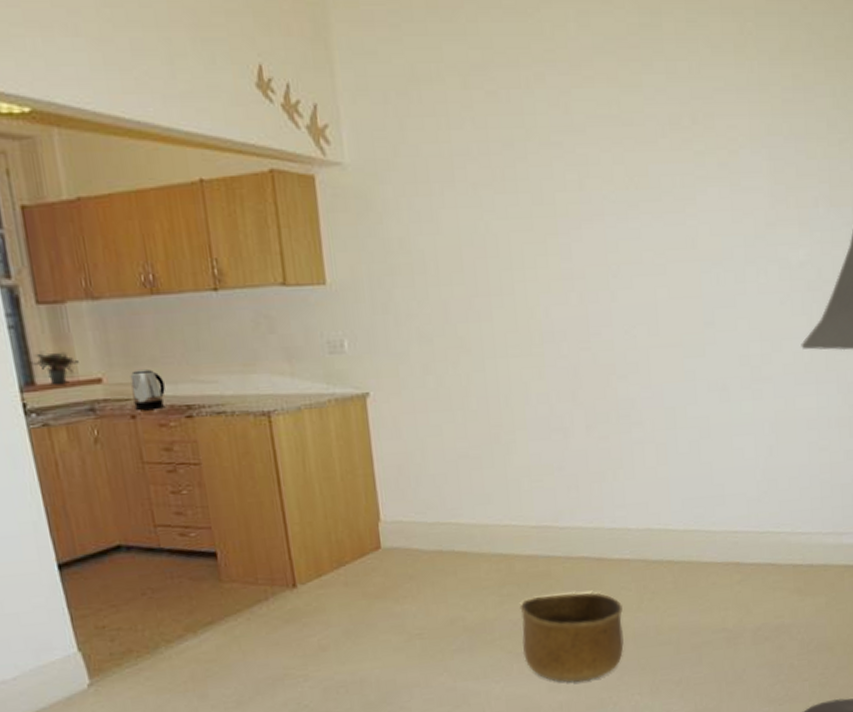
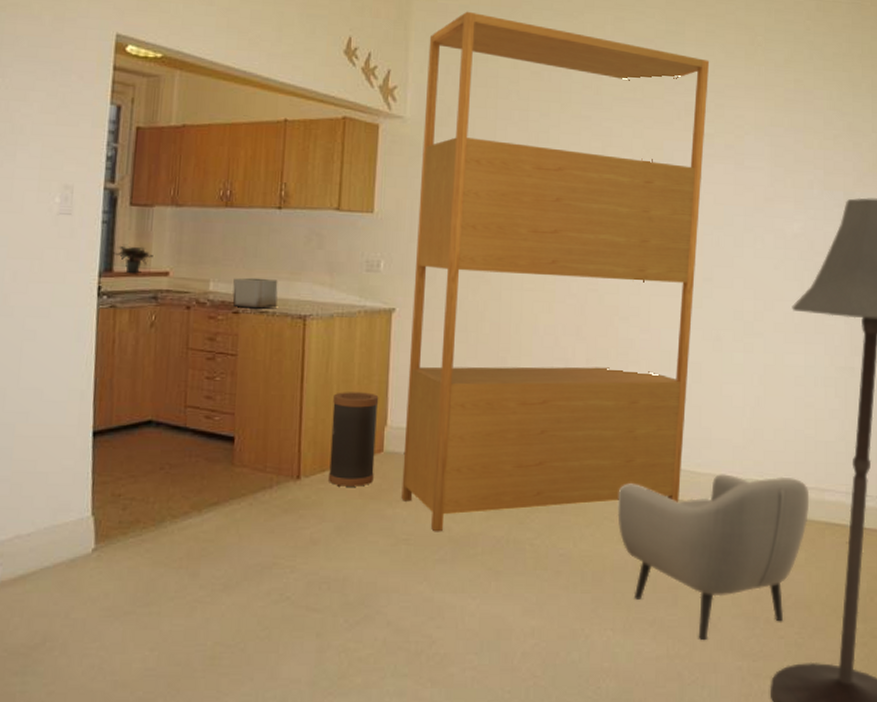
kettle: present [130,369,165,411] -> none [191,268,221,304]
toaster: none [179,373,235,411] -> present [232,277,278,310]
trash can: none [317,488,376,590] -> present [329,392,379,487]
bookshelf: none [357,18,696,622] -> present [401,11,710,531]
basket: present [520,592,624,683] -> none [502,516,603,610]
armchair: none [633,525,828,693] -> present [617,474,810,641]

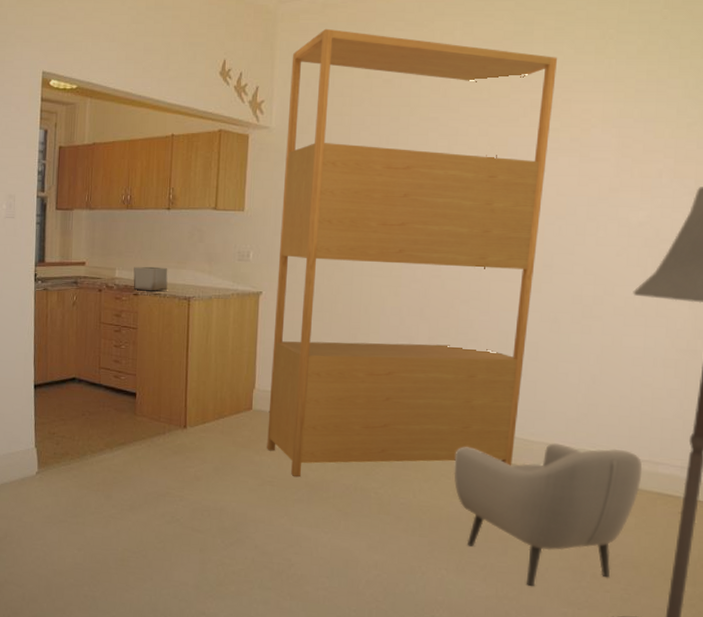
potted plant: present [113,245,153,274] -> none [45,241,74,264]
trash can: present [329,392,379,487] -> none [209,360,249,437]

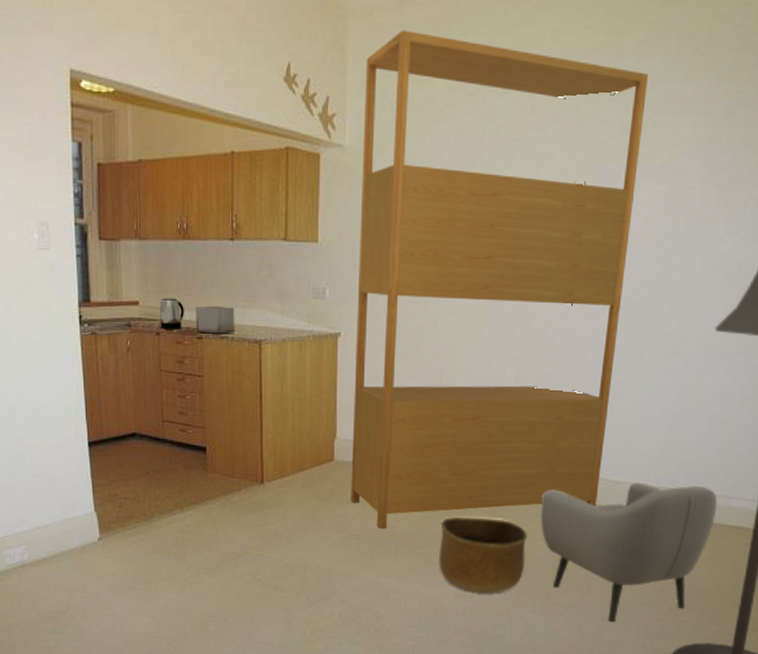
kettle: none [102,259,124,287] -> present [160,298,184,330]
basket: none [350,469,440,549] -> present [438,517,527,594]

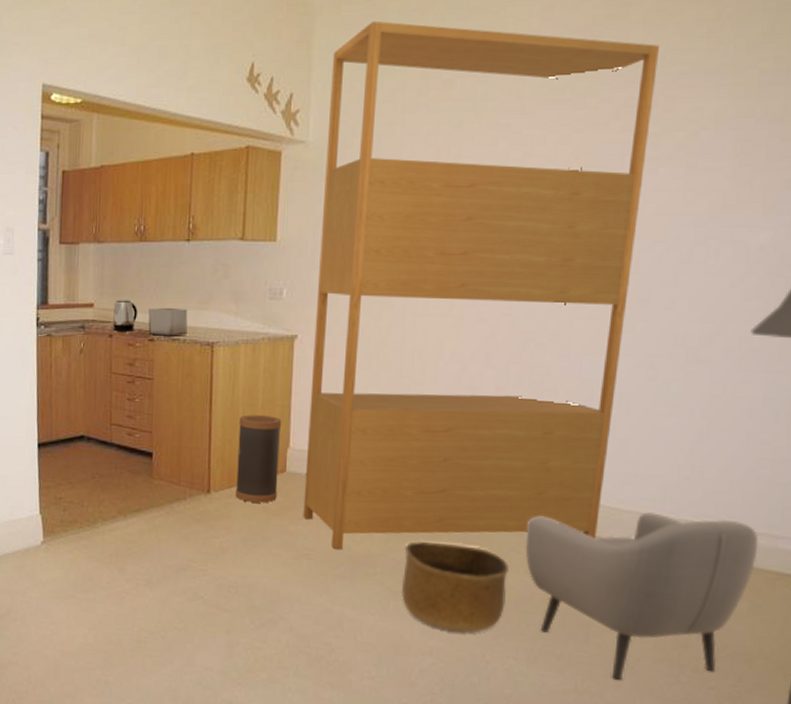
trash can: none [288,408,329,490] -> present [236,414,282,503]

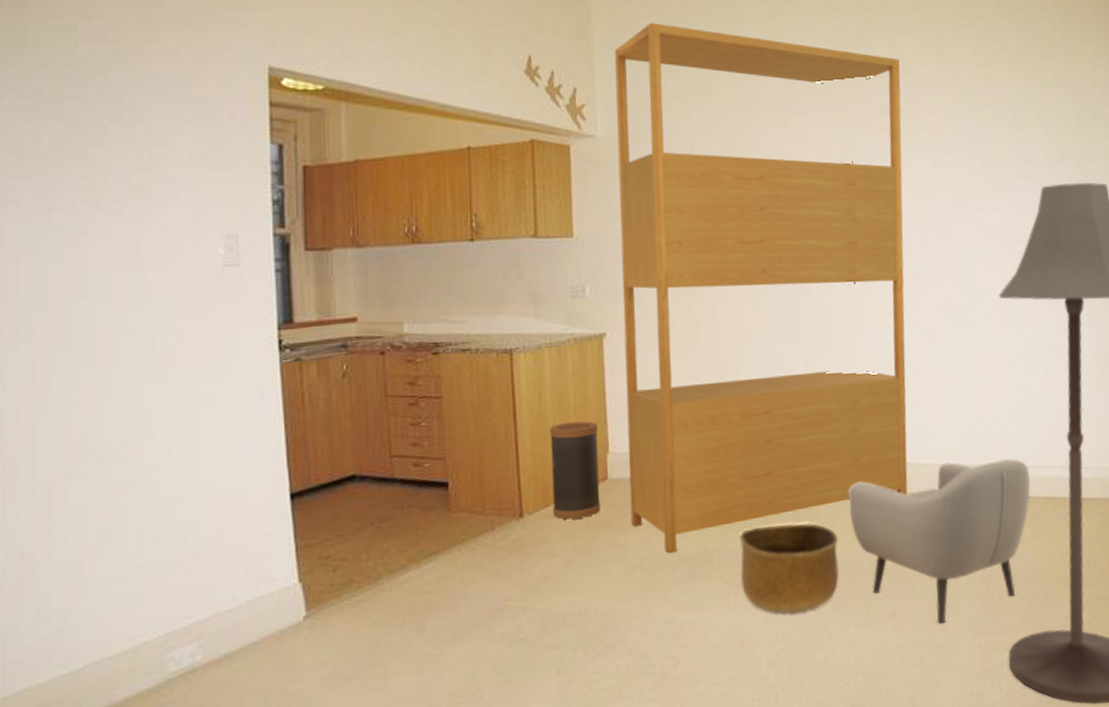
kettle: present [113,300,137,332] -> none [384,310,415,348]
toaster: present [148,307,188,338] -> none [429,314,480,349]

